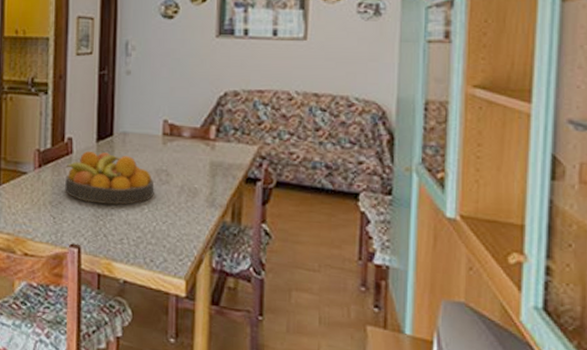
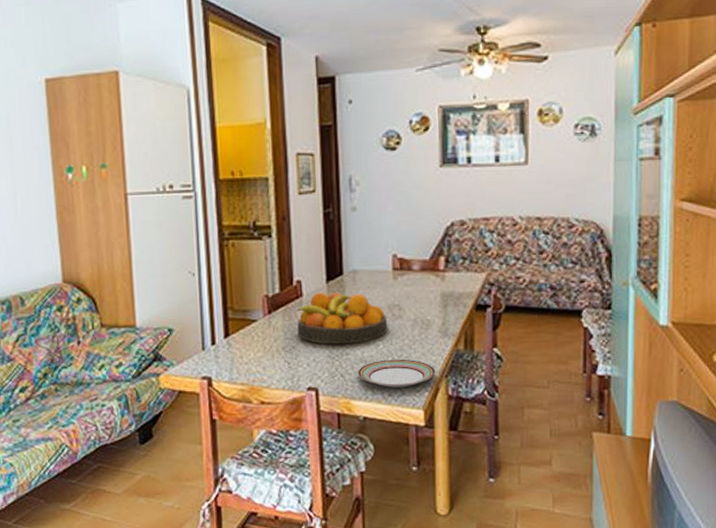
plate: none [120,224,200,255] -> present [357,359,436,388]

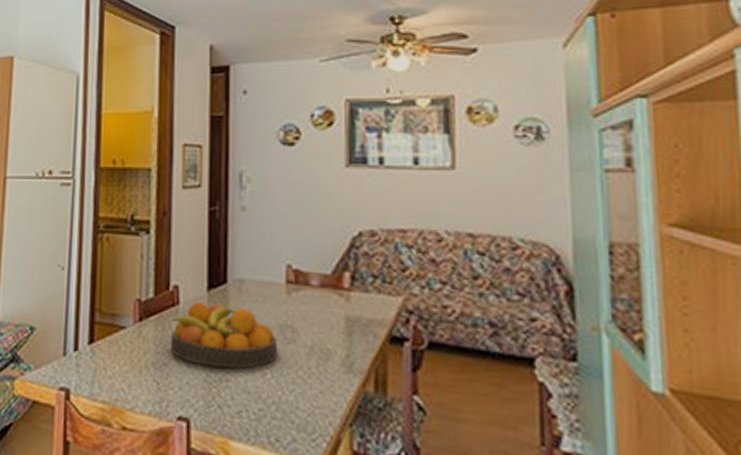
plate: present [357,359,436,388] -> none [238,393,337,433]

